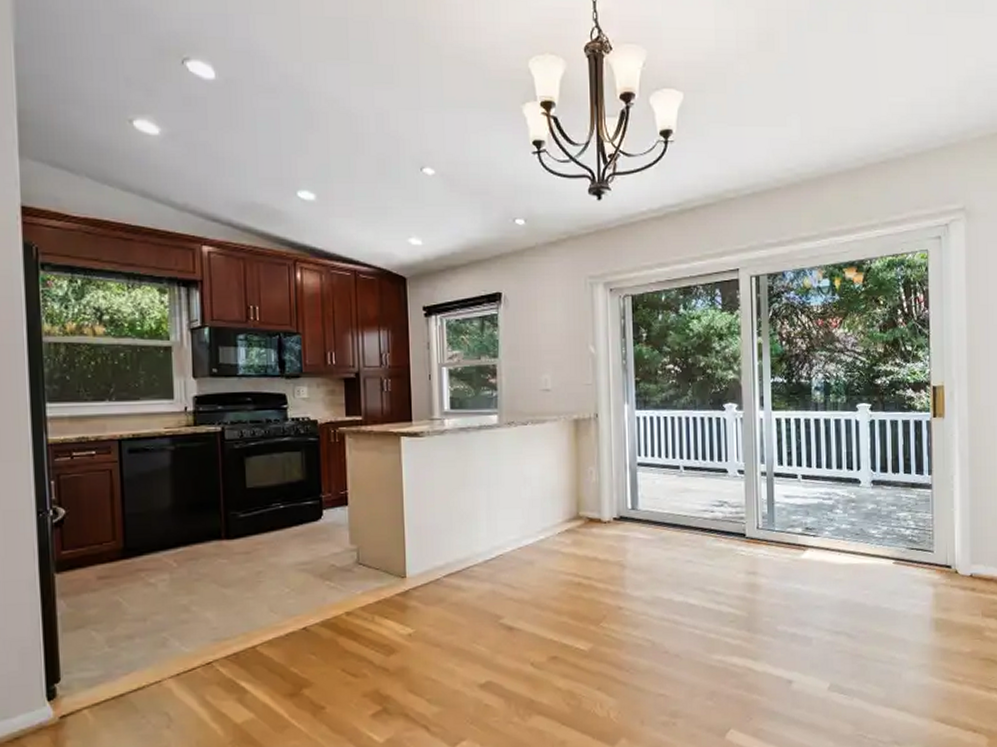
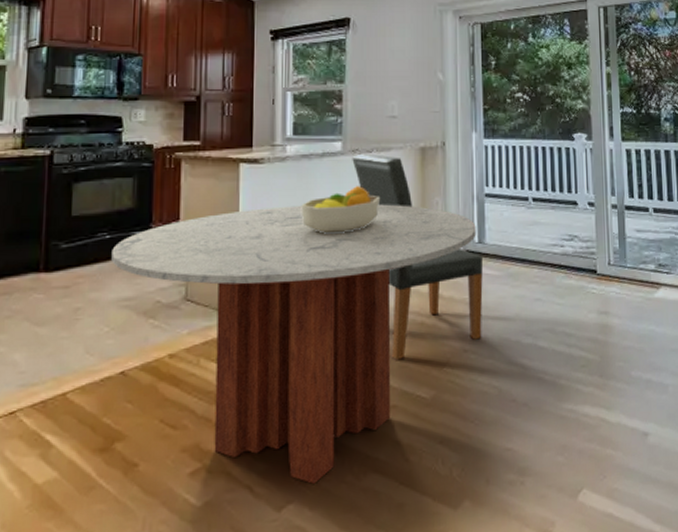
coffee table: none [286,474,630,724] -> present [111,204,476,484]
fruit bowl: none [461,456,537,502] -> present [301,185,381,234]
dining chair: none [508,426,636,616] -> present [352,153,483,360]

